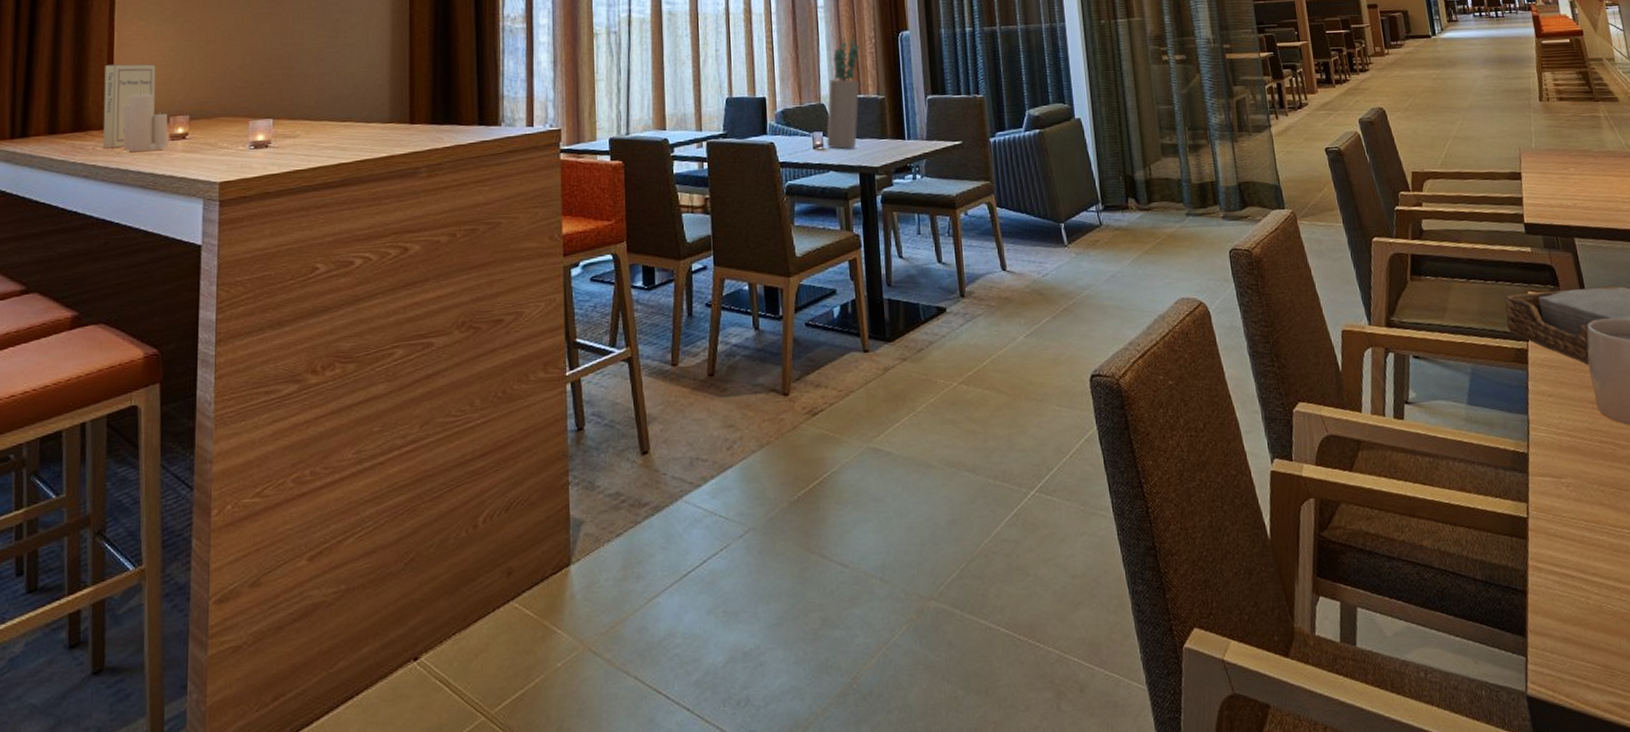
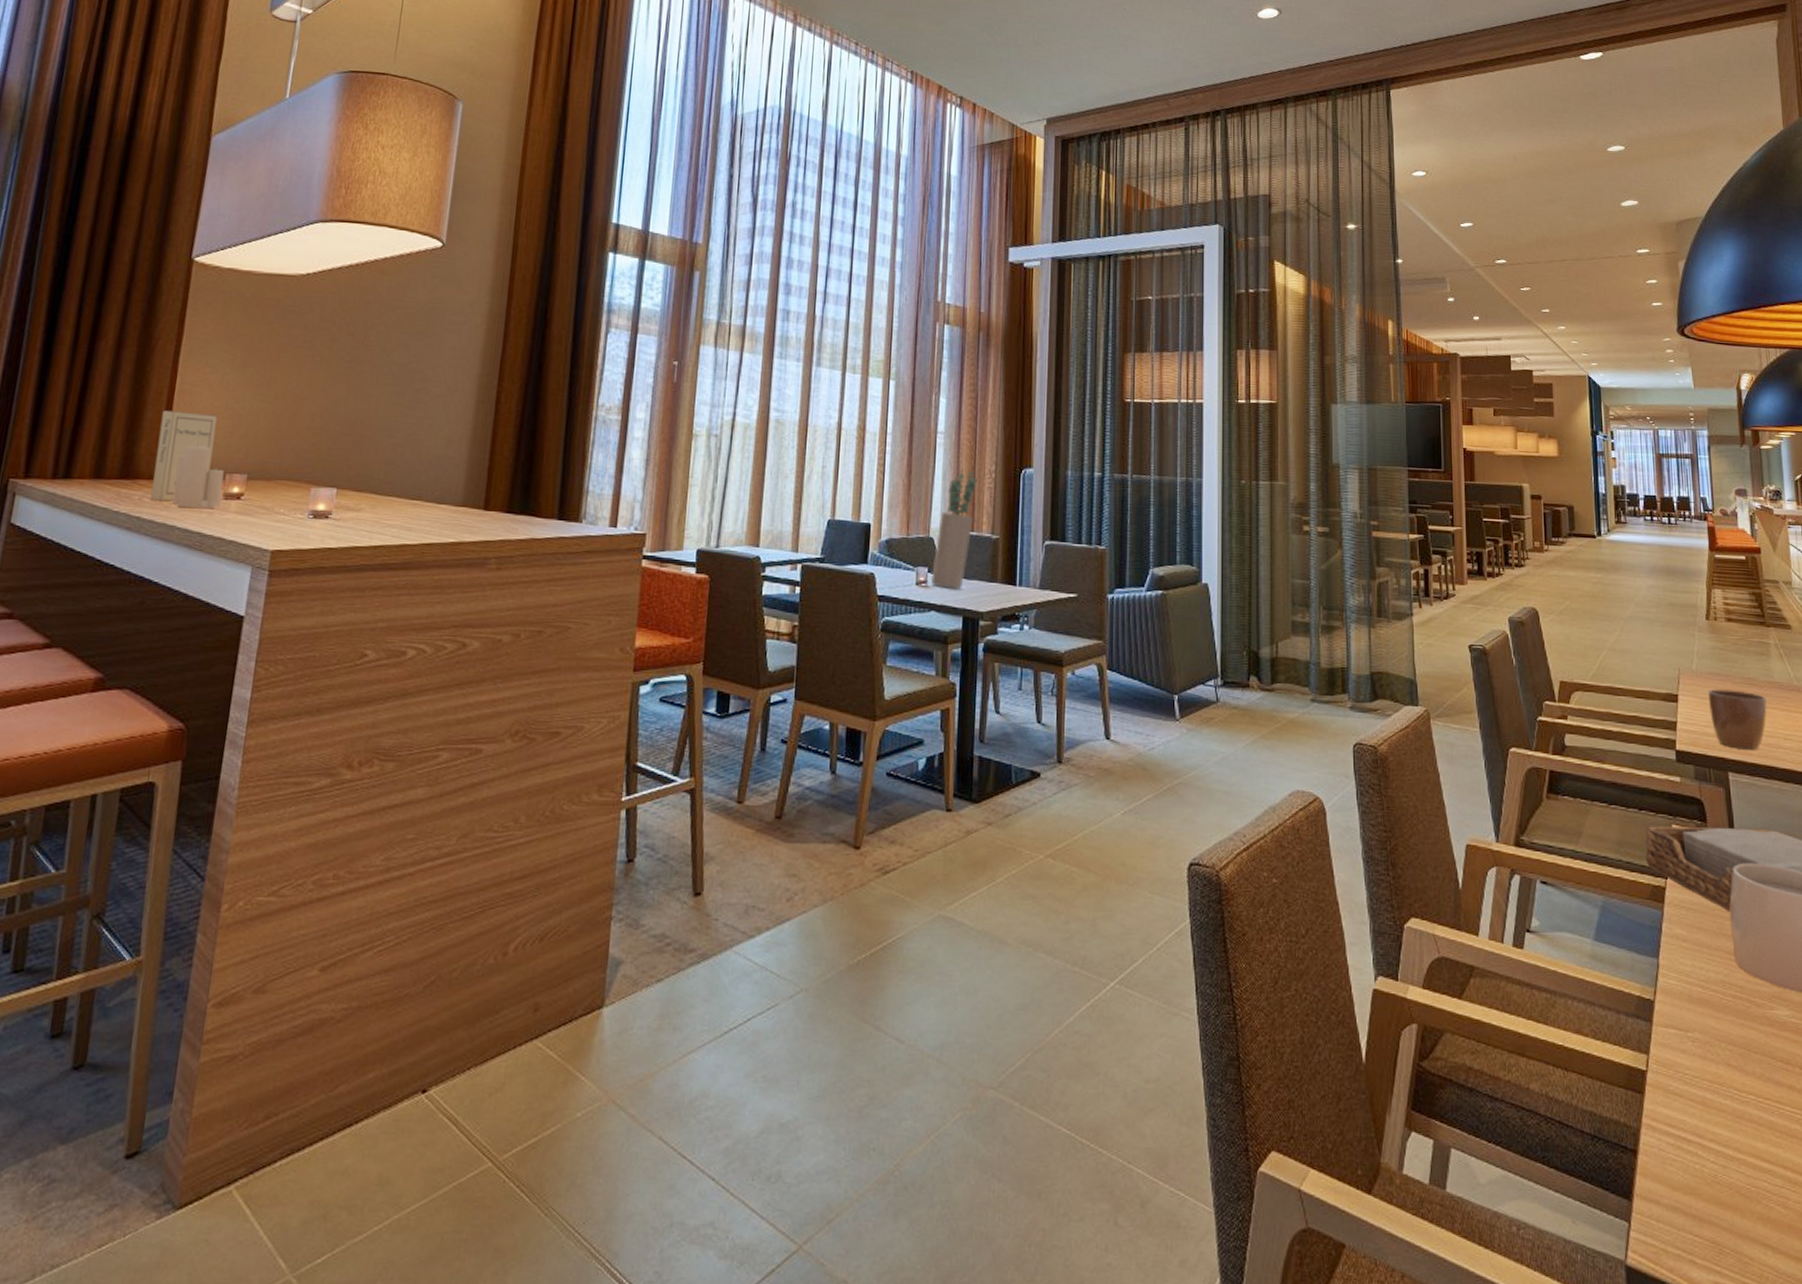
cup: none [1548,162,1604,216] -> present [1708,689,1767,750]

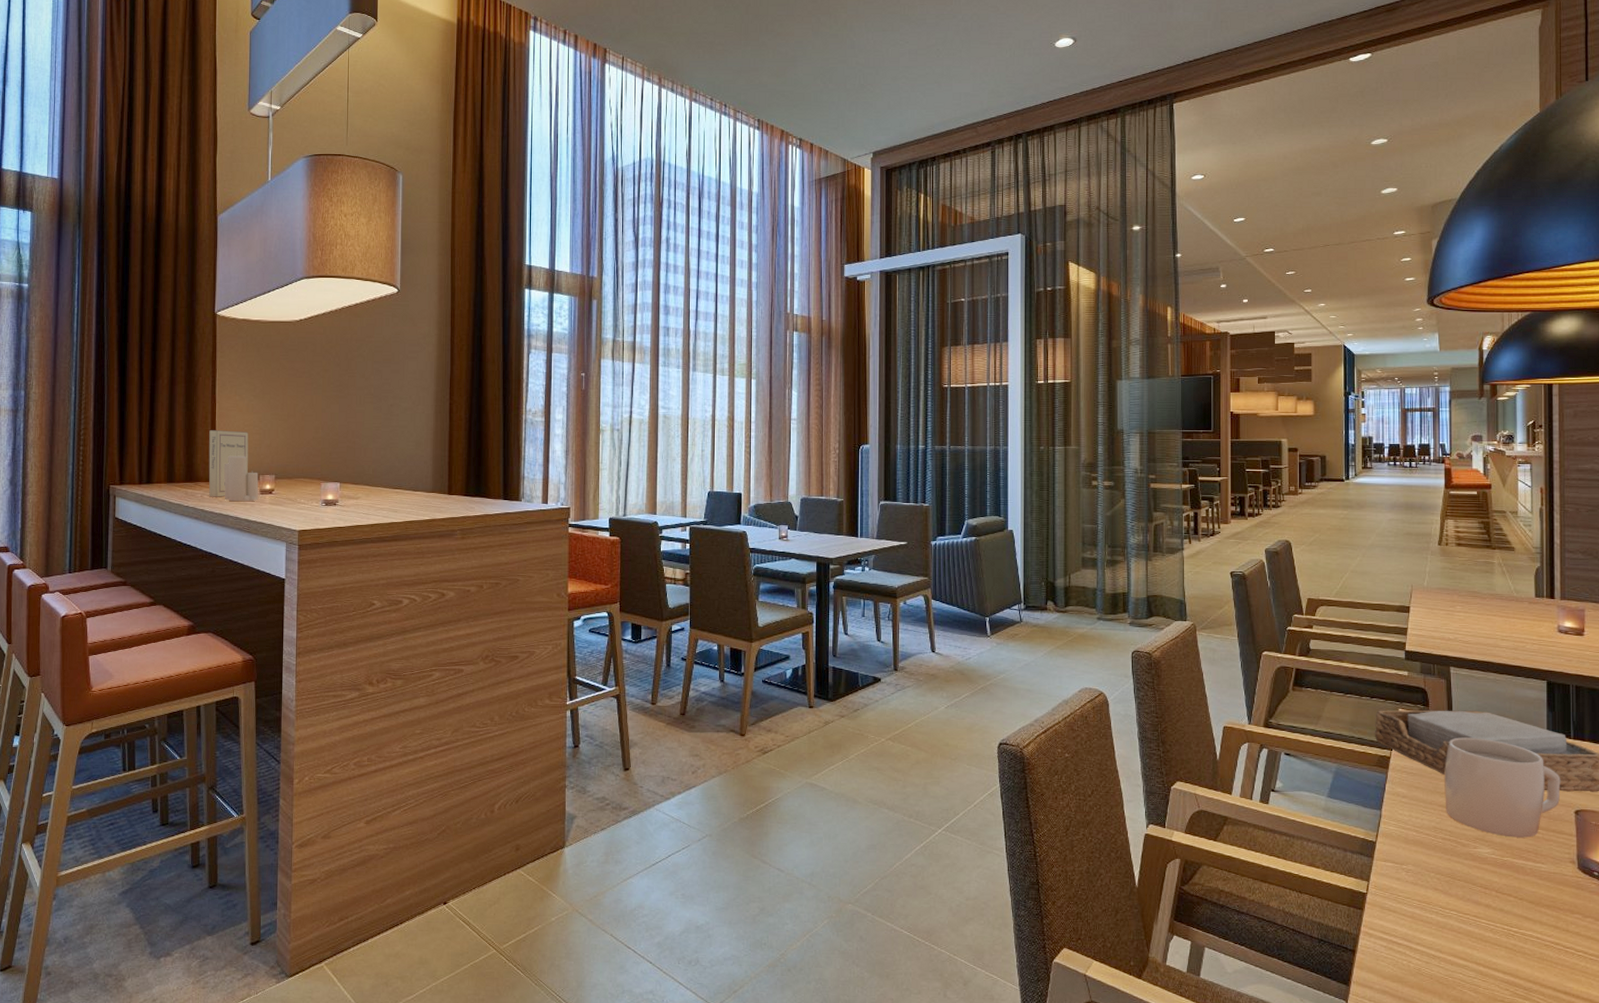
vase: present [931,466,978,590] -> none [791,445,825,542]
cup: present [1708,689,1767,750] -> none [1437,601,1488,649]

